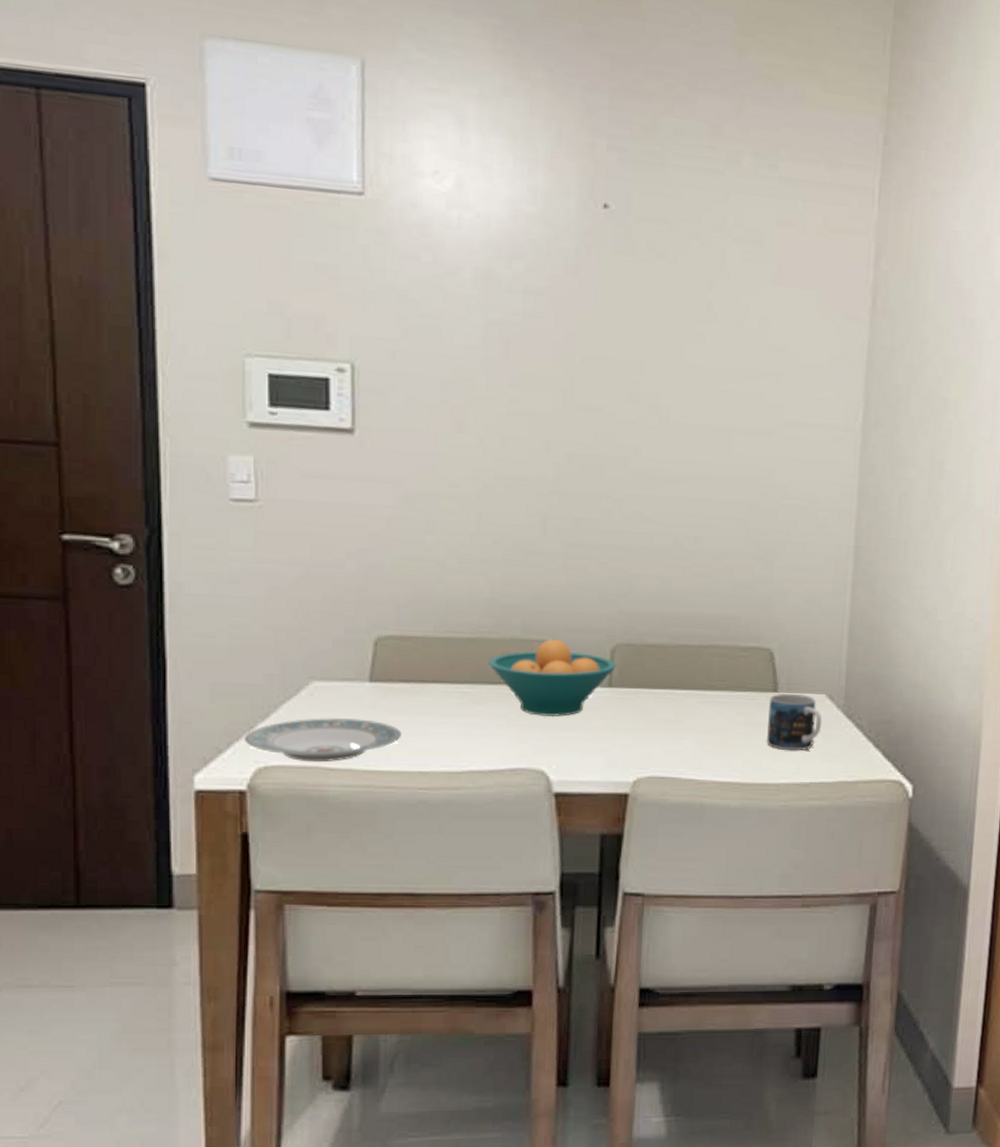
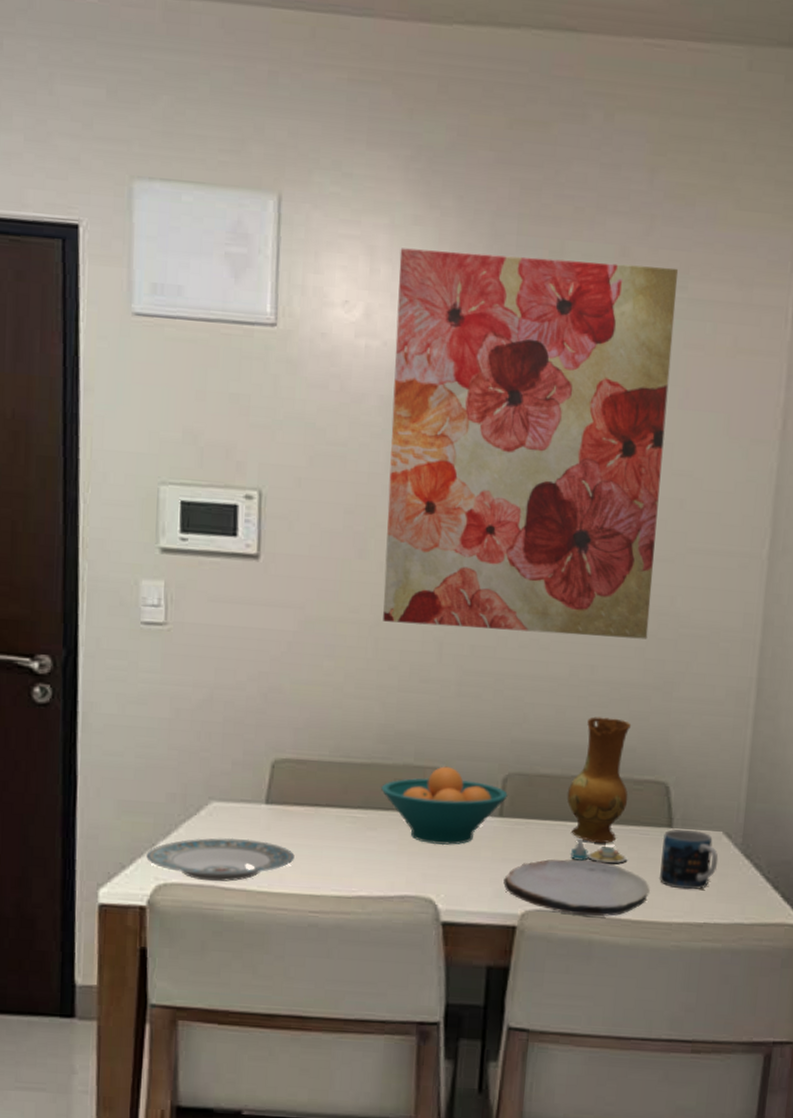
wall art: none [484,119,768,510] -> present [383,248,678,639]
plate: none [615,726,758,781] -> present [503,859,650,917]
ceramic jug: none [674,586,735,710] -> present [567,716,631,844]
salt and pepper shaker set: none [680,706,735,729] -> present [571,838,627,864]

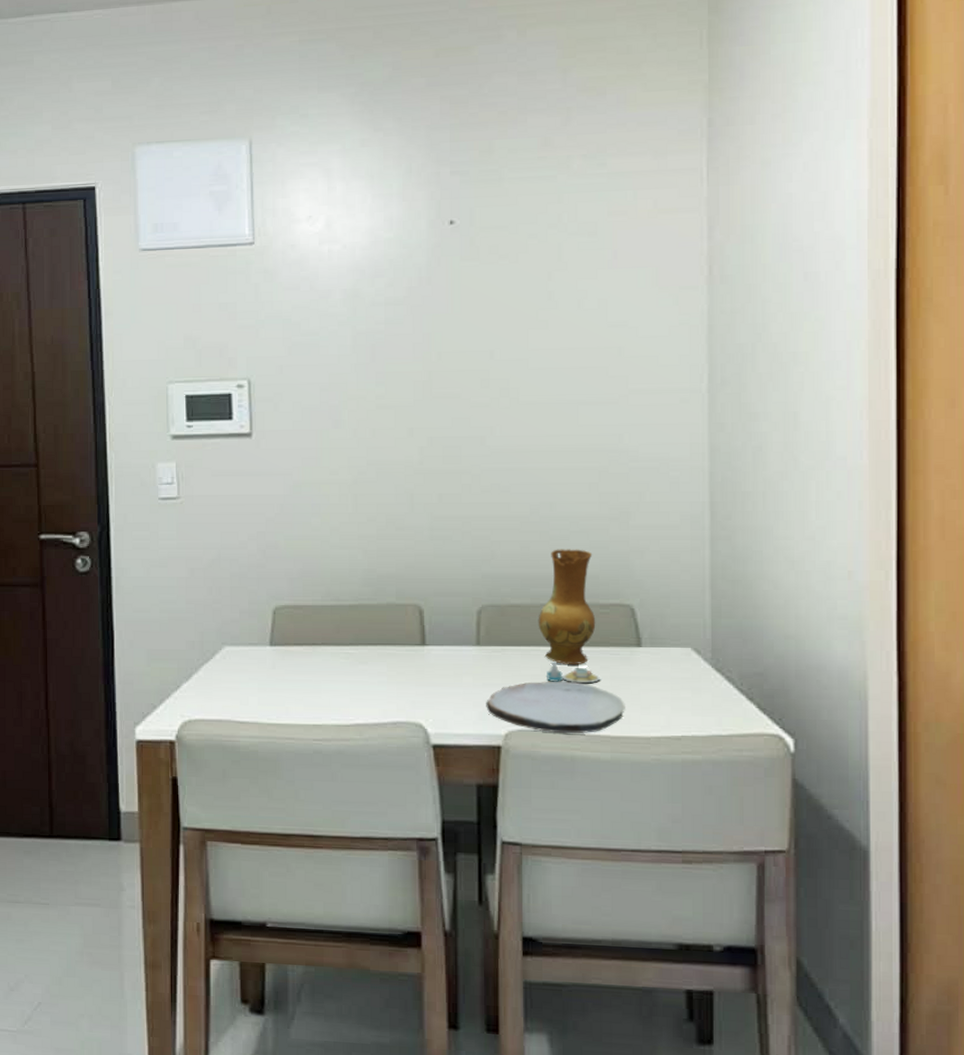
plate: present [146,837,295,882] -> none [173,677,298,717]
fruit bowl: present [381,766,508,846] -> none [369,603,483,675]
wall art: present [383,248,678,639] -> none [352,149,600,480]
mug: present [658,829,719,890] -> none [632,647,690,705]

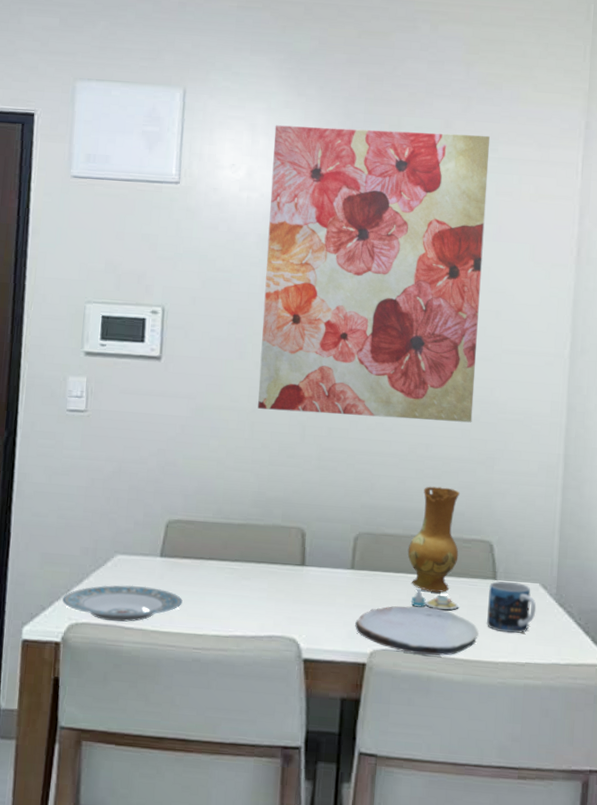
plate: none [173,677,298,717] -> present [62,585,183,622]
wall art: none [352,149,600,480] -> present [258,125,490,423]
mug: none [632,647,690,705] -> present [486,581,537,634]

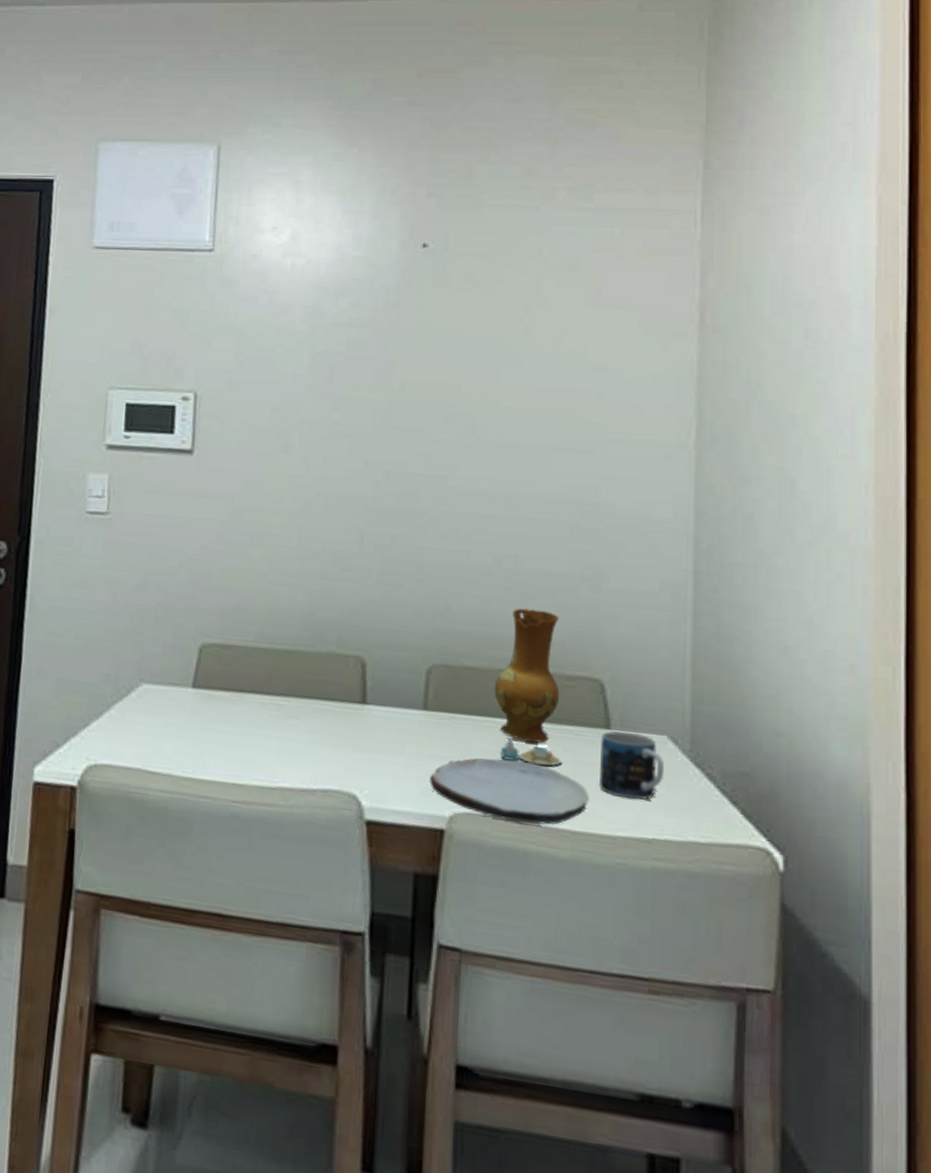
plate: present [62,585,183,622] -> none [79,720,219,766]
wall art: present [258,125,490,423] -> none [306,180,583,530]

